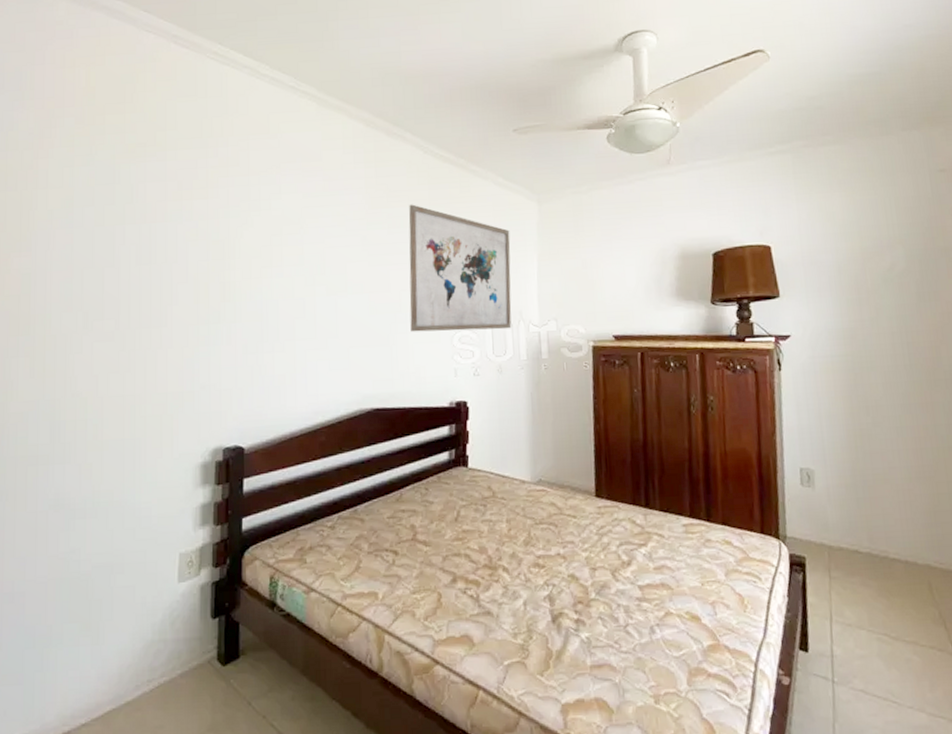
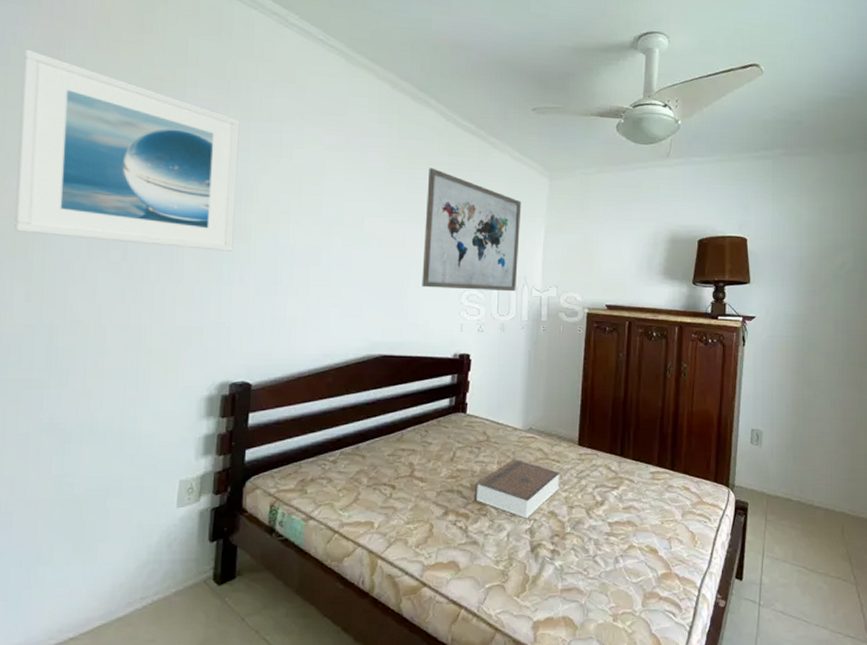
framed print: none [17,133,219,312] -> present [14,49,240,251]
book: none [483,515,578,584] -> present [474,458,561,519]

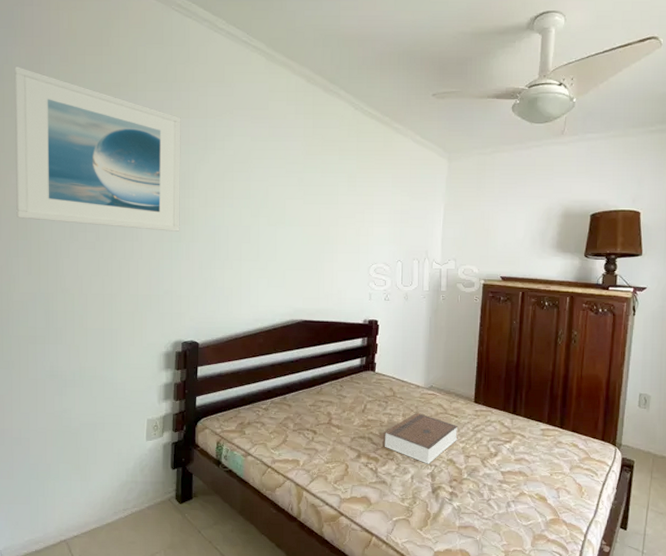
wall art: present [422,167,522,292] -> none [336,153,423,265]

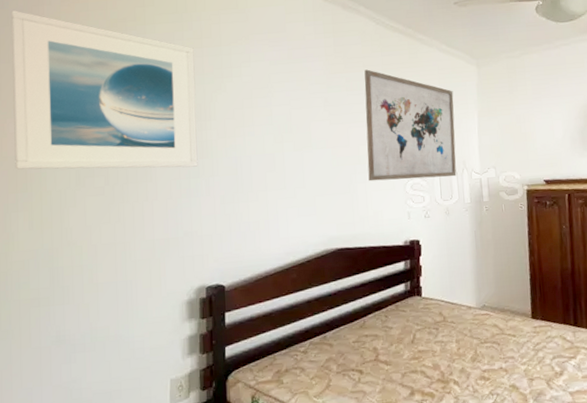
wall art: none [336,153,423,265] -> present [364,69,457,182]
book: present [383,412,459,464] -> none [436,336,518,394]

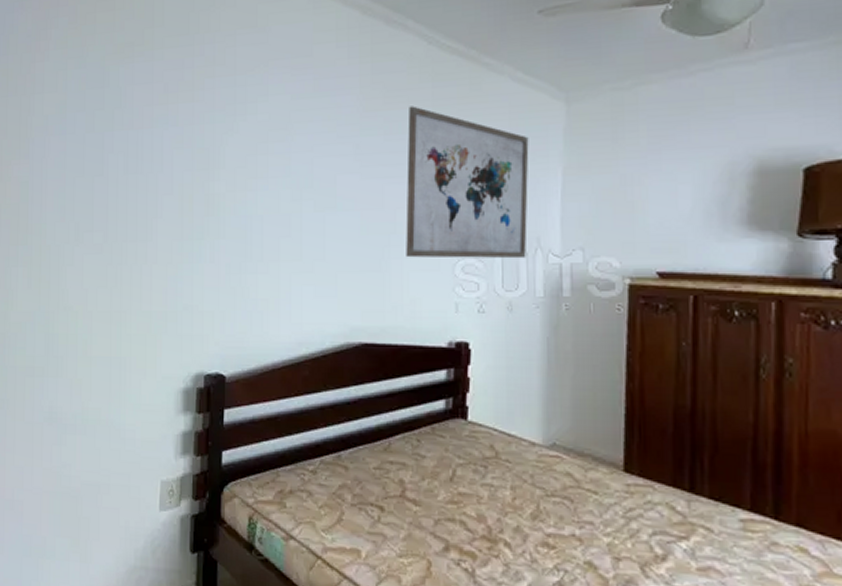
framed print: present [11,10,198,170] -> none [17,35,205,226]

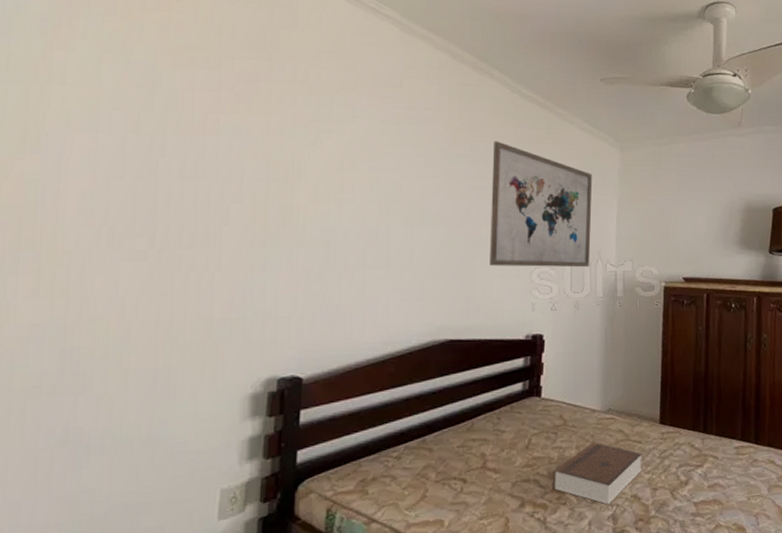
book: none [481,484,600,568] -> present [552,442,643,505]

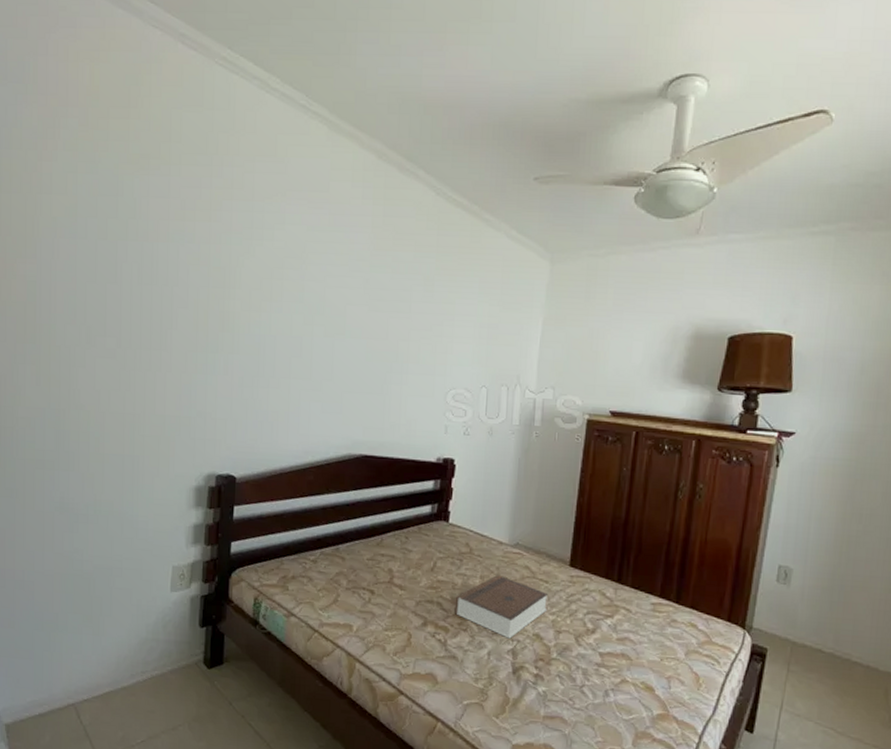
wall art: present [490,141,593,268] -> none [405,250,517,392]

